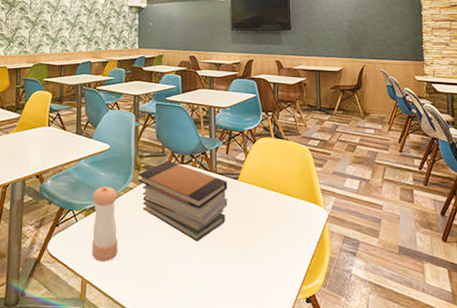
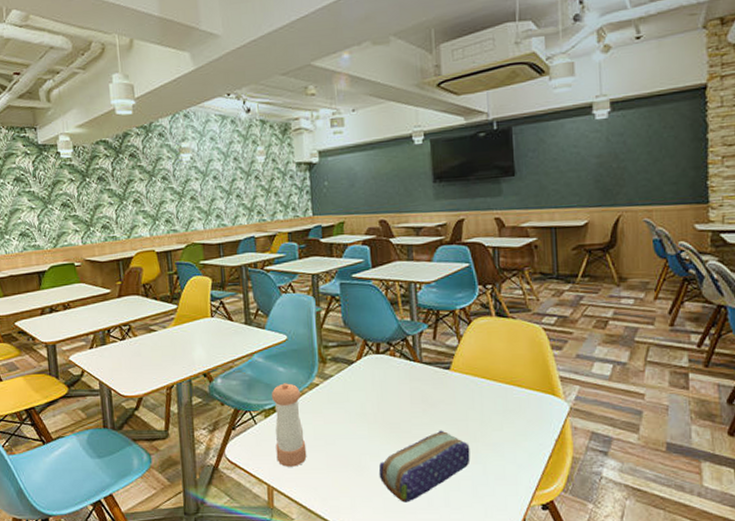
book stack: present [138,160,228,242] -> none [324,350,438,443]
pencil case: none [177,231,251,295] -> present [378,430,470,503]

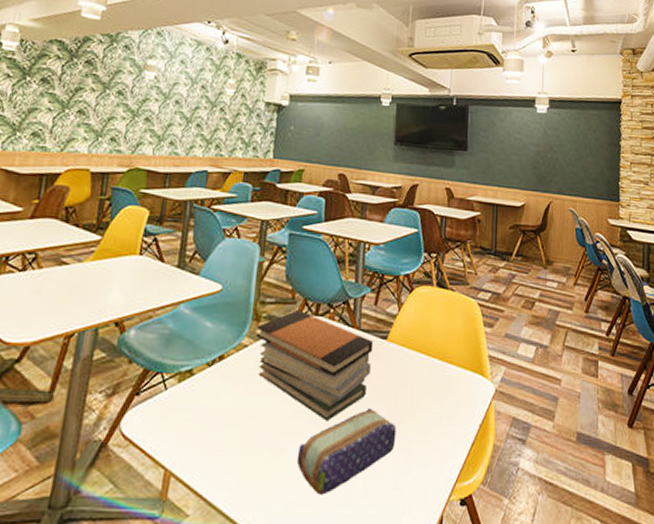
pepper shaker: present [271,383,307,467] -> none [182,341,225,446]
book stack: none [324,350,438,443] -> present [256,309,374,421]

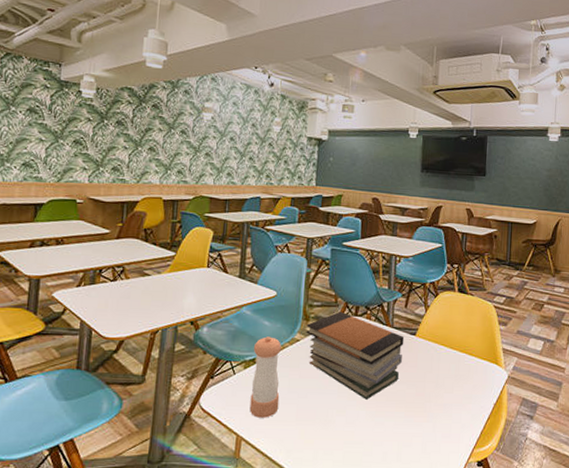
pepper shaker: none [182,341,225,446] -> present [249,336,281,418]
pencil case: present [296,408,396,495] -> none [342,389,424,456]

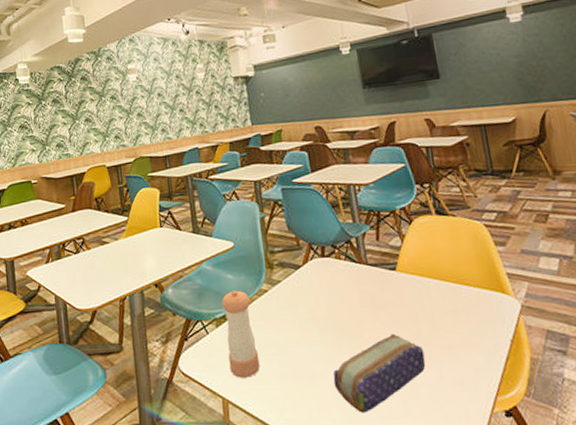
book stack: present [306,311,405,400] -> none [271,254,386,349]
pencil case: none [342,389,424,456] -> present [333,333,426,413]

